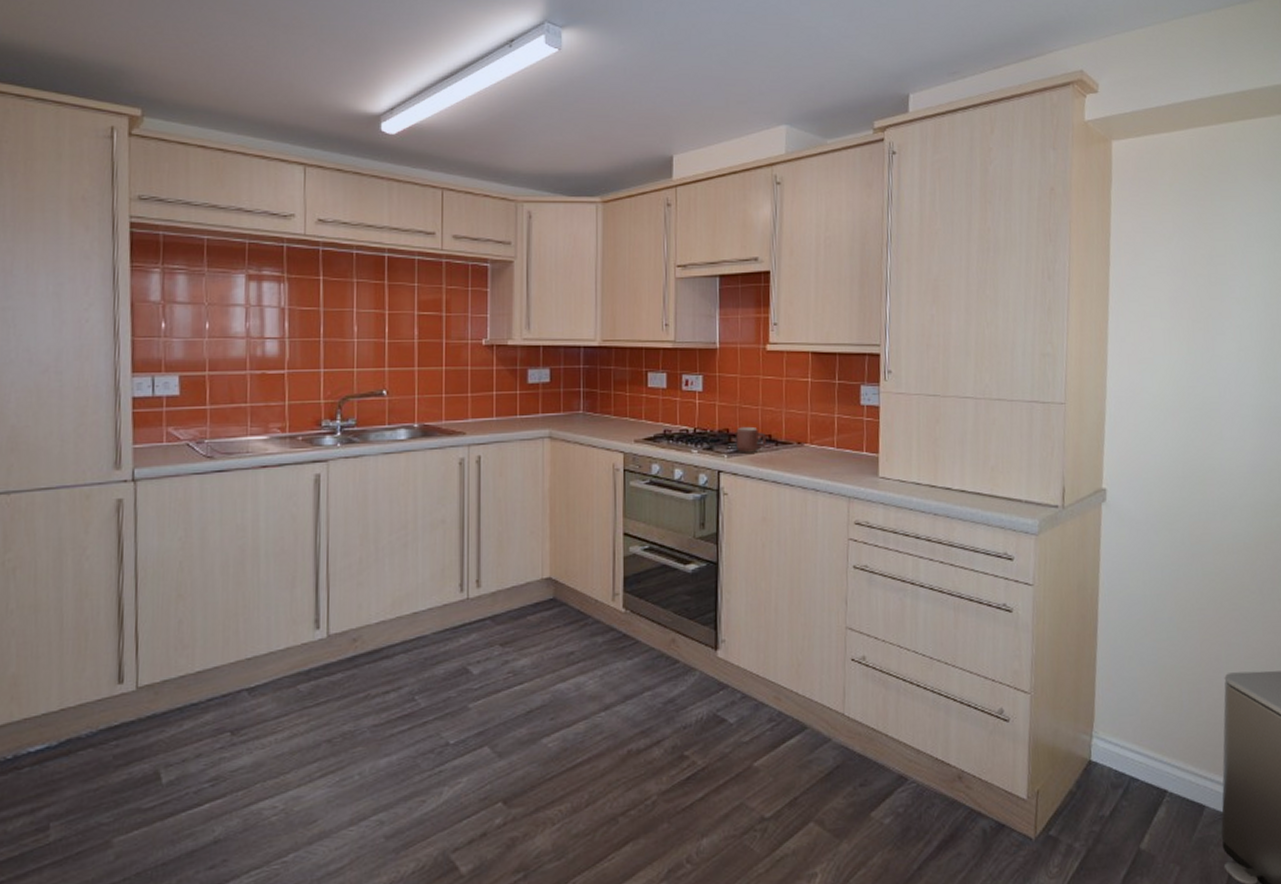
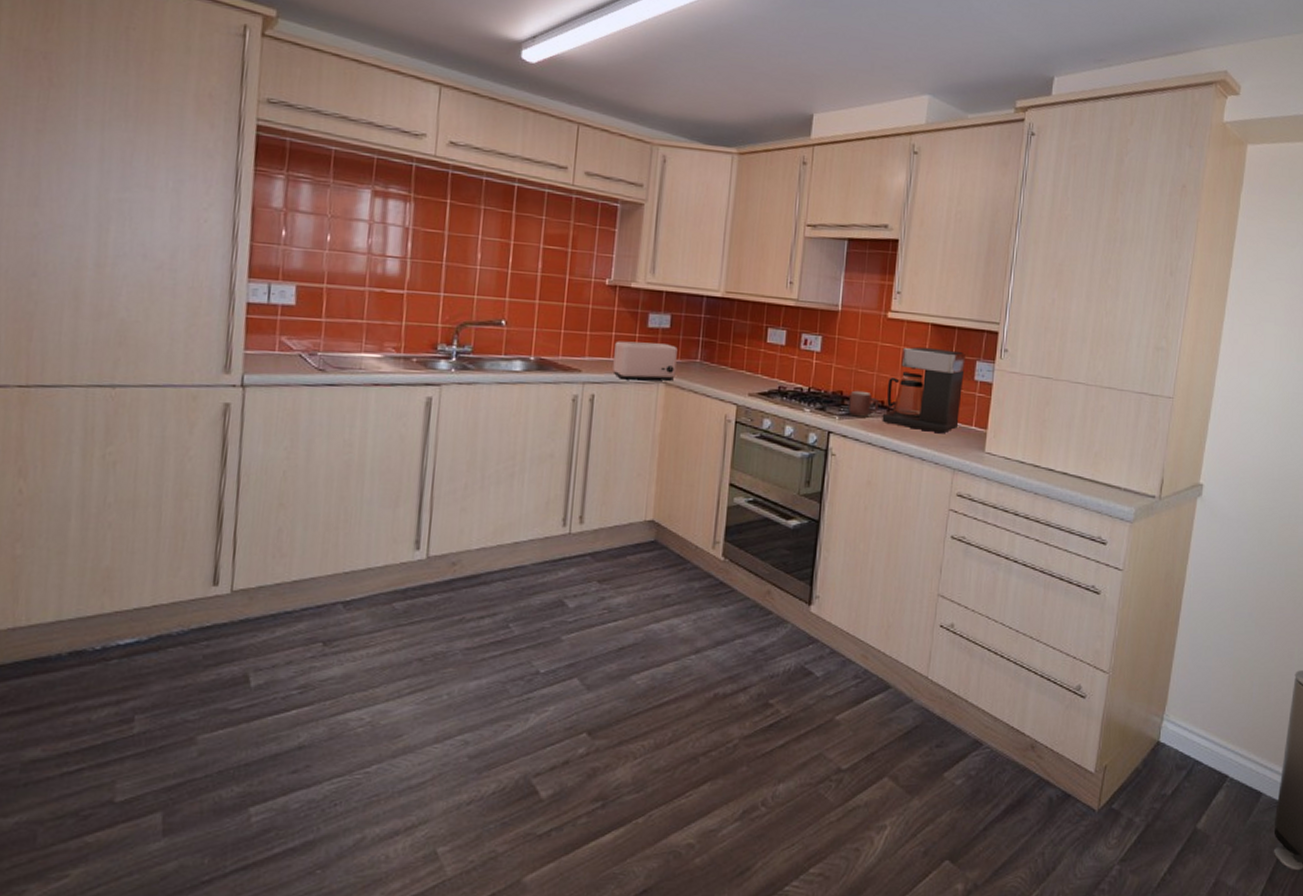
toaster: none [497,398,560,438] -> present [613,340,678,381]
coffee maker: none [771,376,850,463] -> present [882,346,966,434]

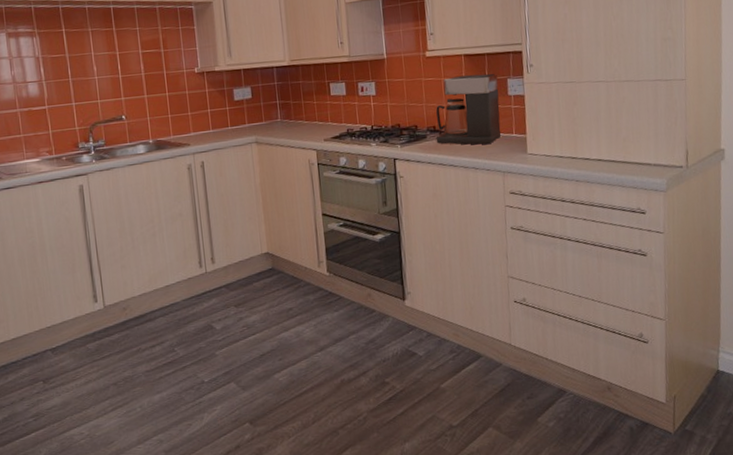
toaster: present [613,340,678,381] -> none [212,111,263,146]
mug: present [848,390,879,418] -> none [406,120,432,143]

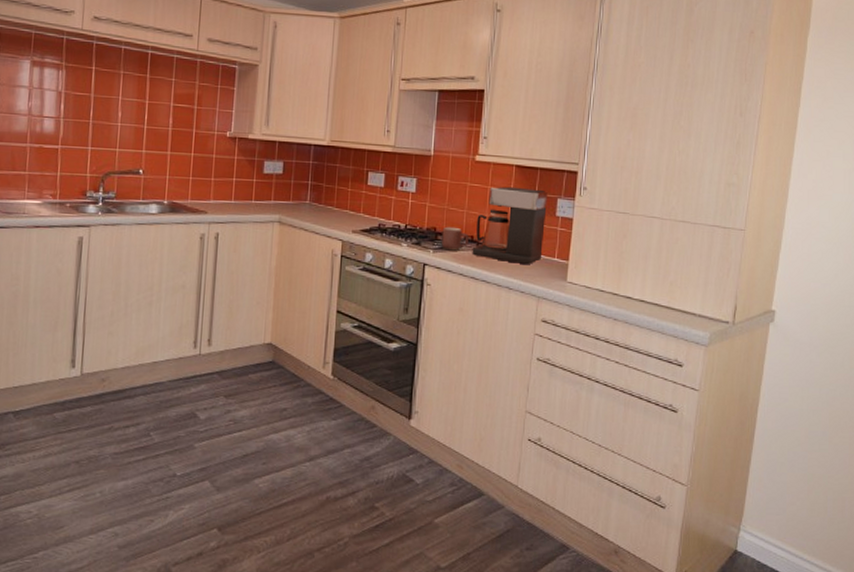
mug: none [406,120,432,143] -> present [441,226,469,251]

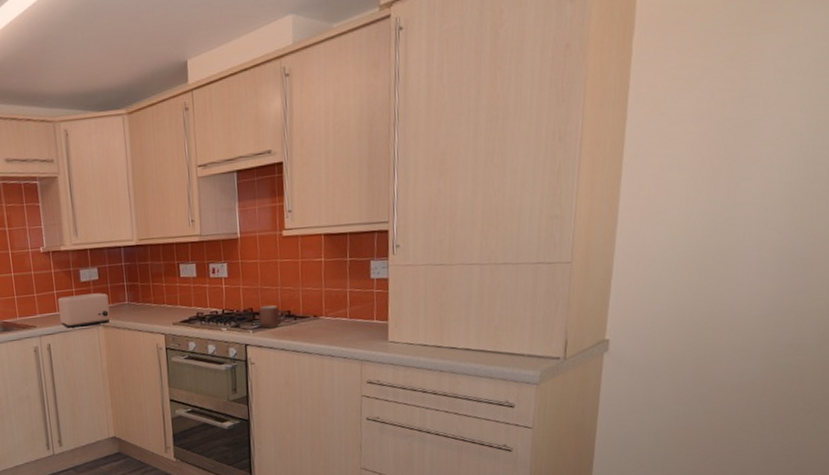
toaster: none [234,185,290,220] -> present [58,293,110,328]
coffee maker: present [472,186,548,265] -> none [290,254,361,332]

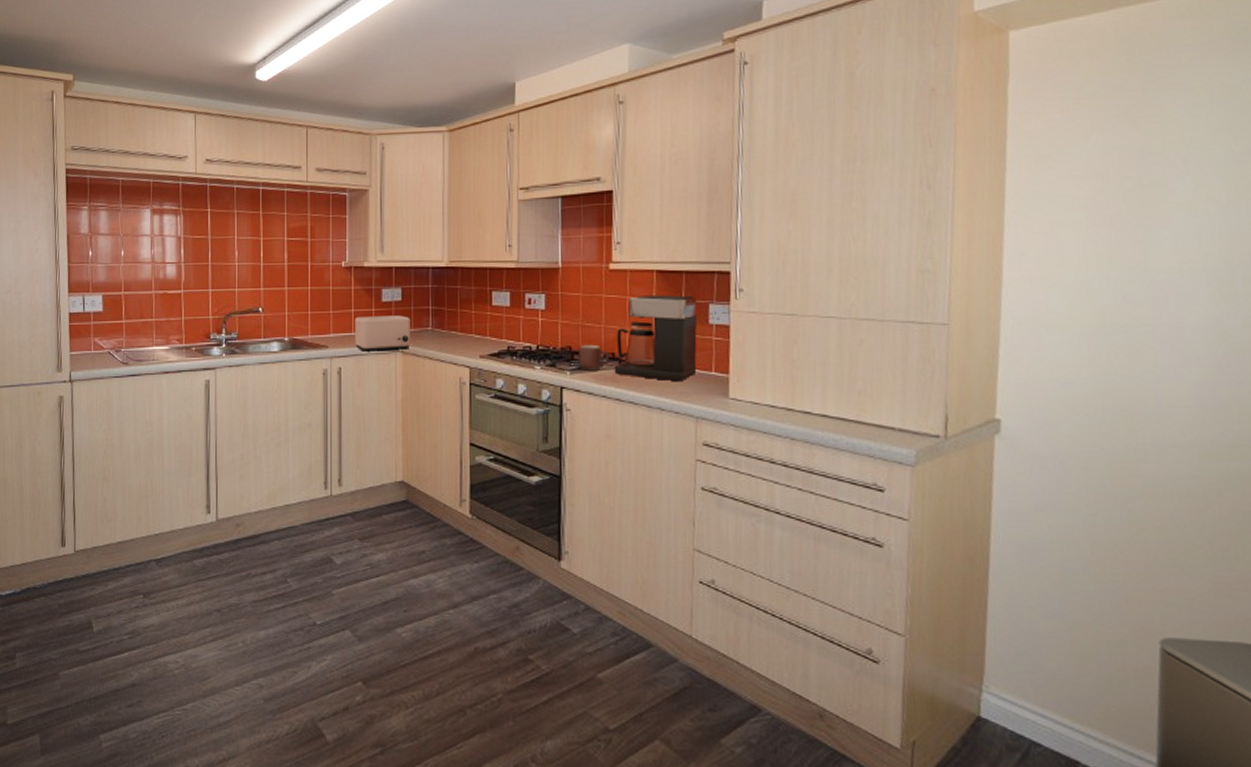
coffee maker: none [290,254,361,332] -> present [614,294,698,382]

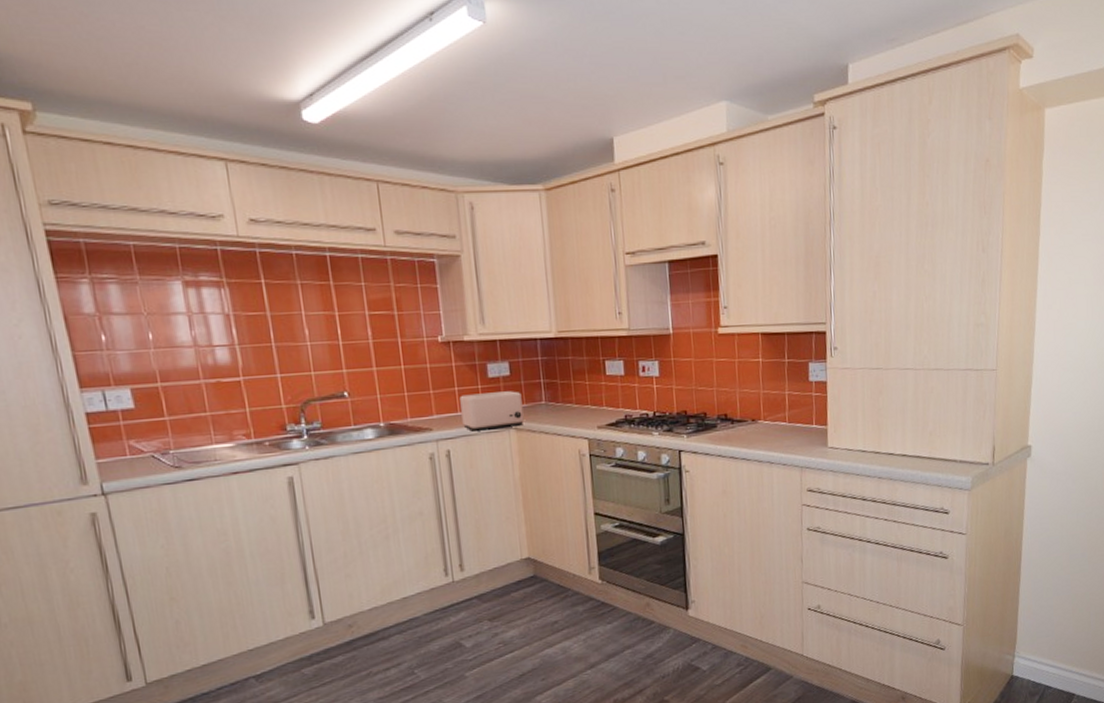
mug: present [579,344,609,371] -> none [693,407,723,433]
coffee maker: present [614,294,698,382] -> none [727,355,800,437]

